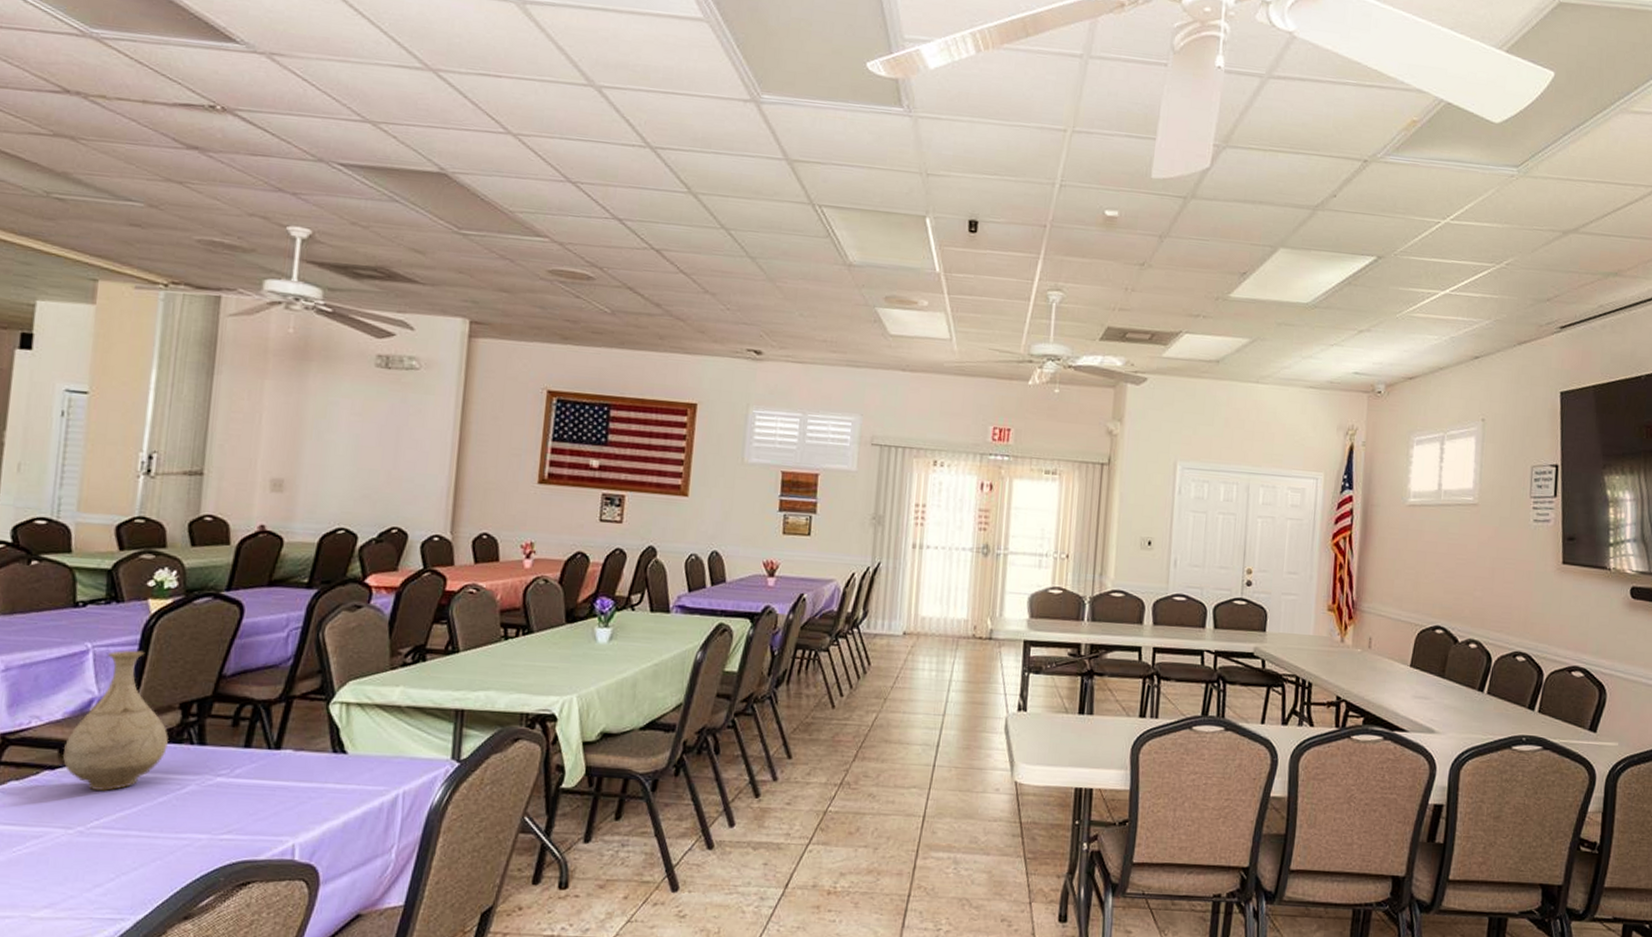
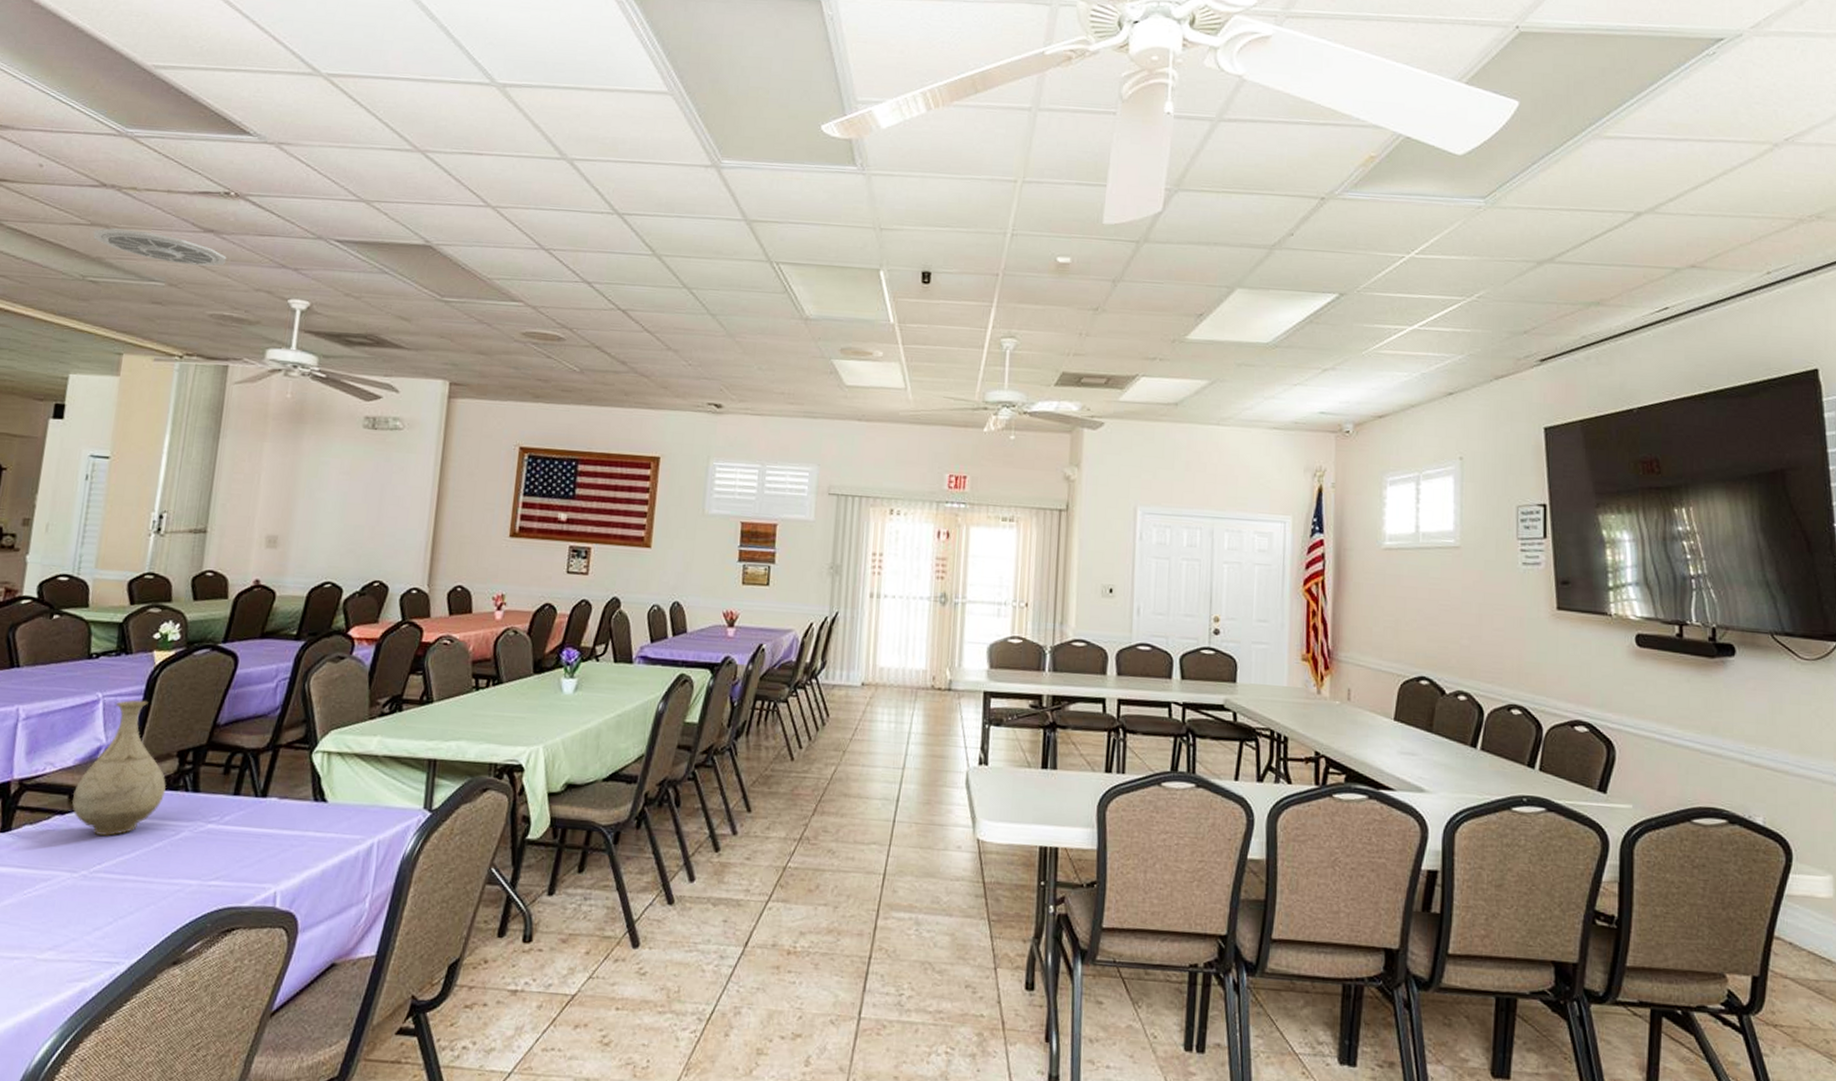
ceiling vent: none [56,140,215,187] -> present [93,228,227,267]

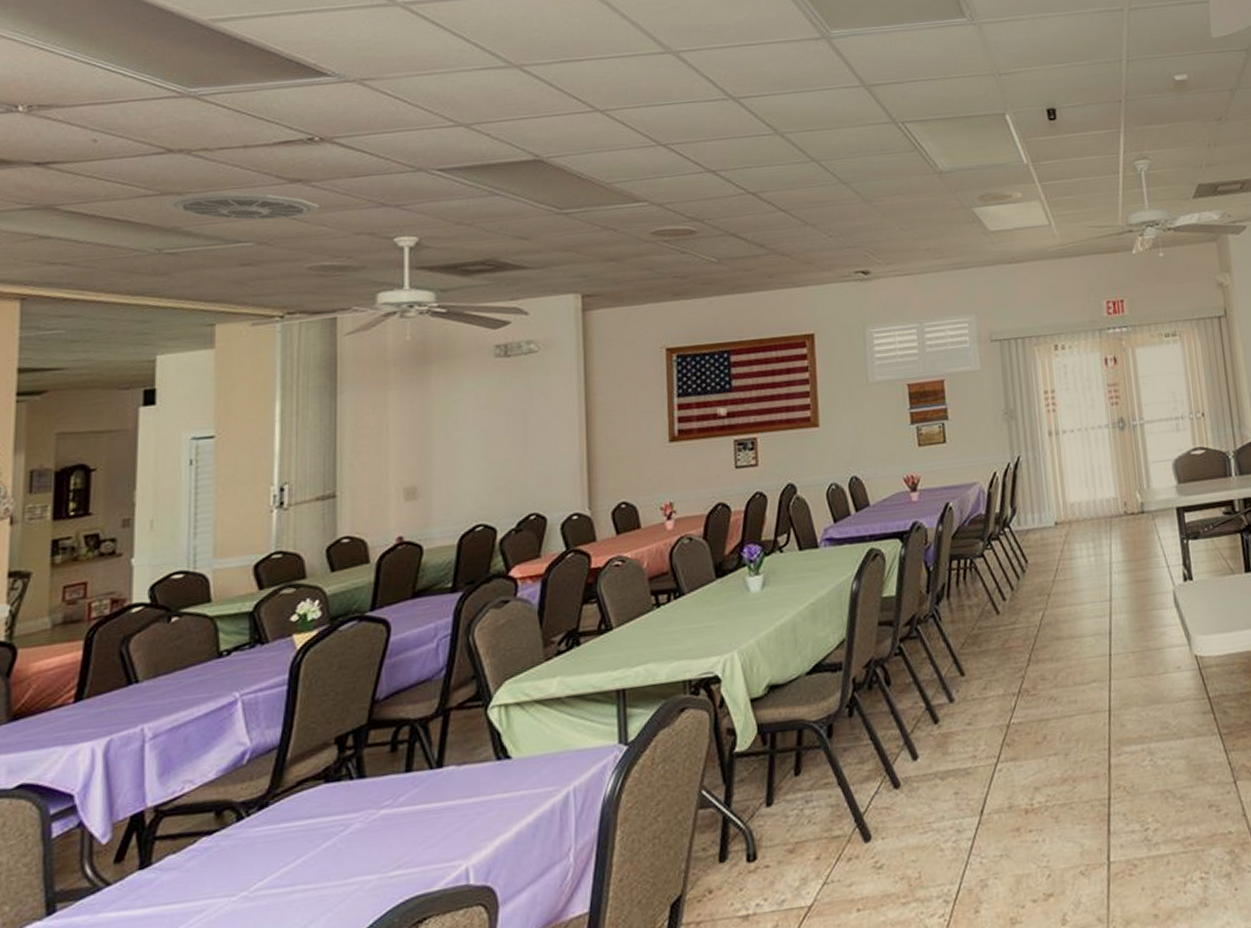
vase: present [71,699,167,837] -> none [219,690,328,849]

